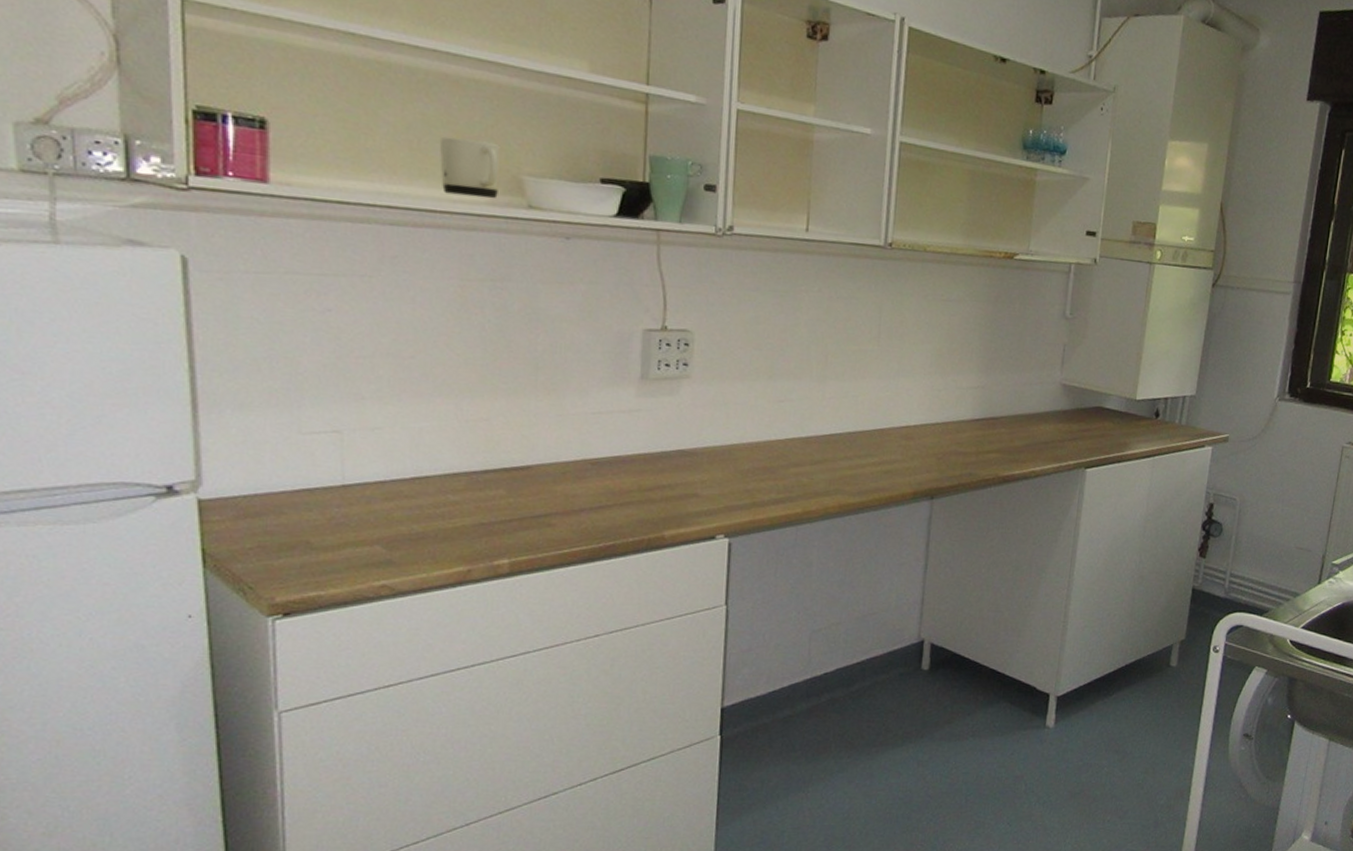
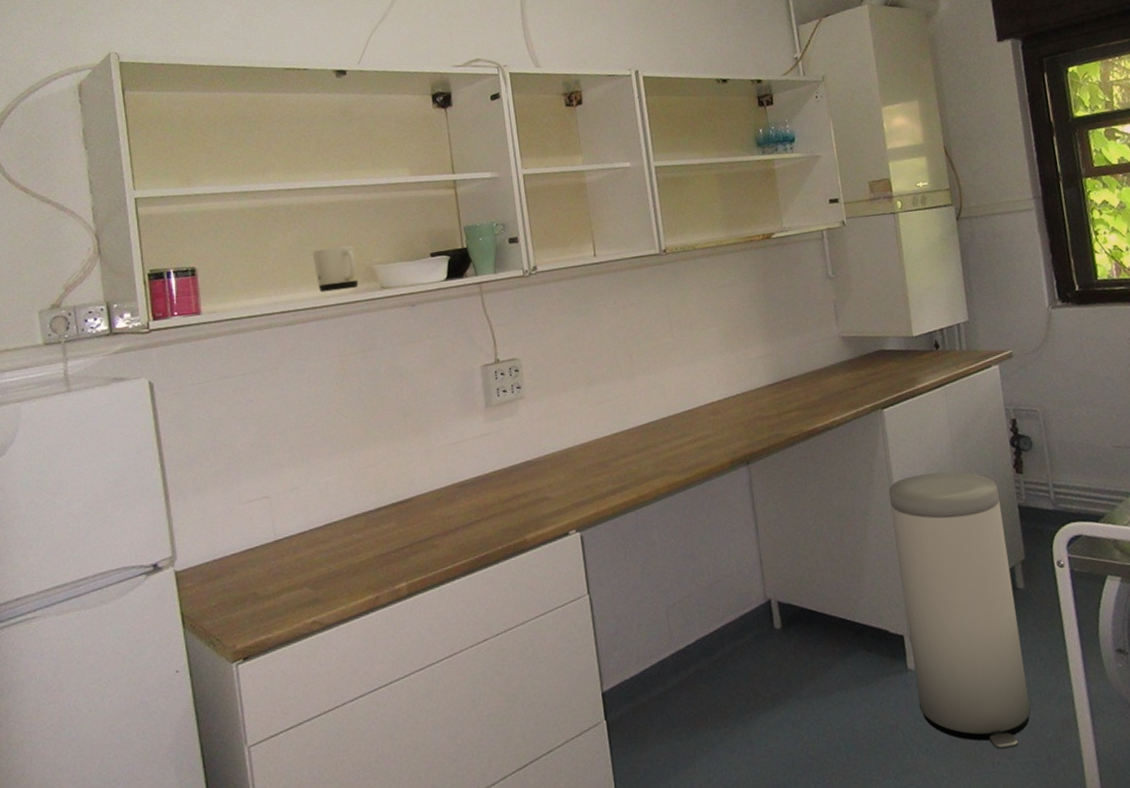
pedal bin: none [1048,541,1179,810] -> present [888,472,1031,750]

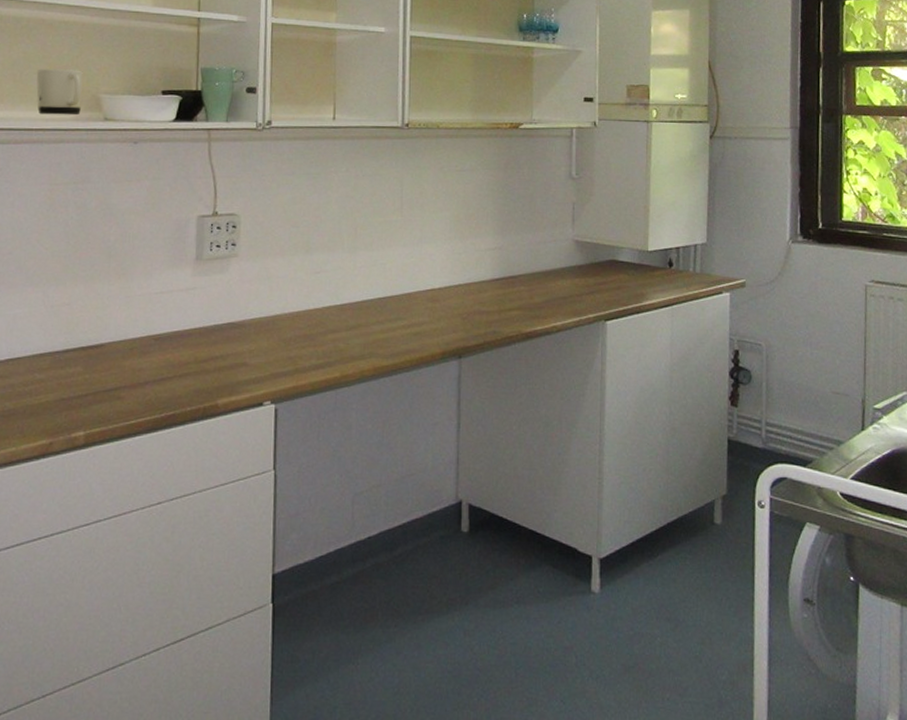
pedal bin: present [888,472,1031,750] -> none [598,394,711,686]

